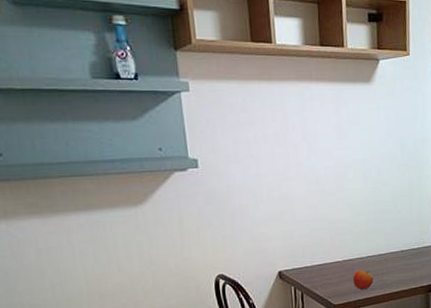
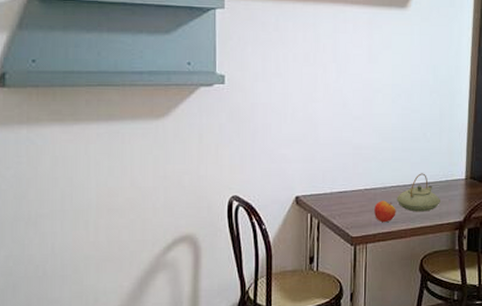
teapot: none [373,242,415,279] -> present [396,173,442,212]

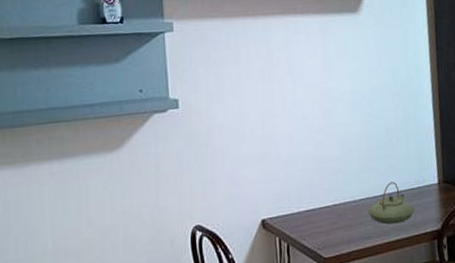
apple: present [374,201,396,223] -> none [345,215,369,240]

